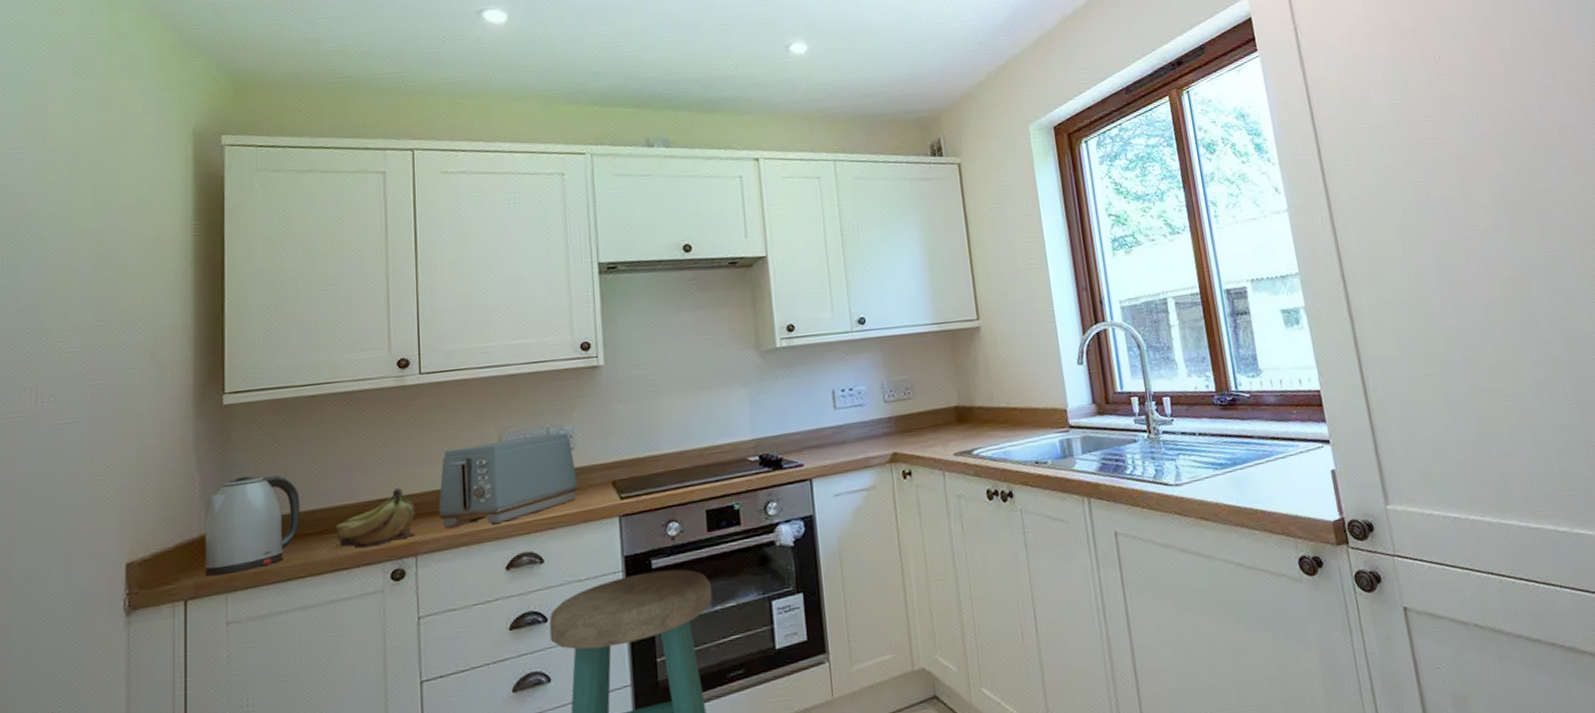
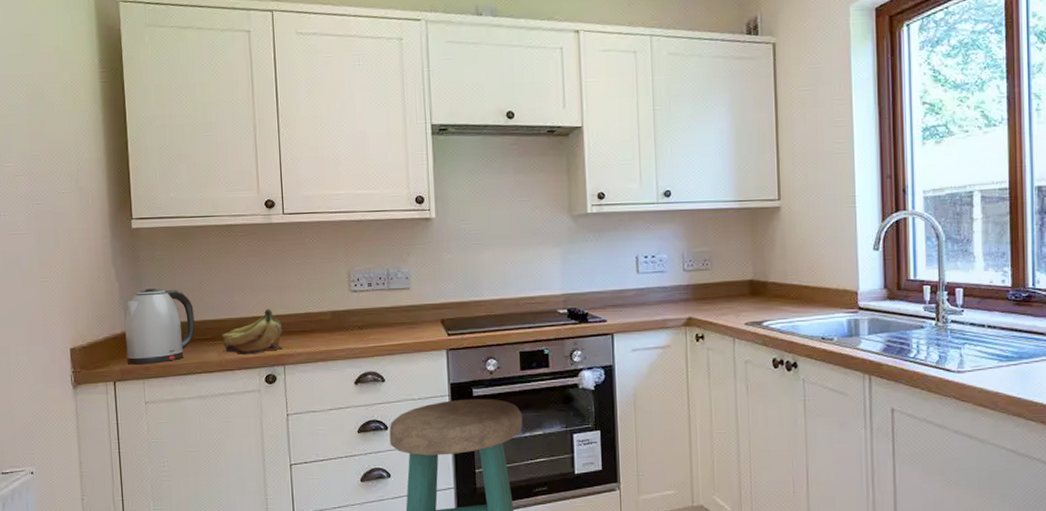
toaster: present [438,432,578,529] -> none [300,274,412,347]

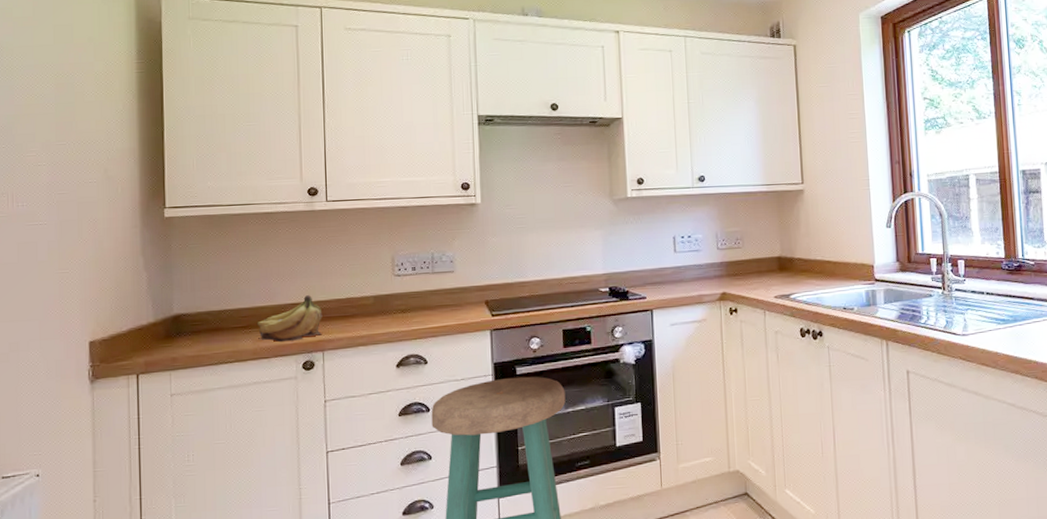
kettle: present [124,288,195,366] -> none [151,277,229,357]

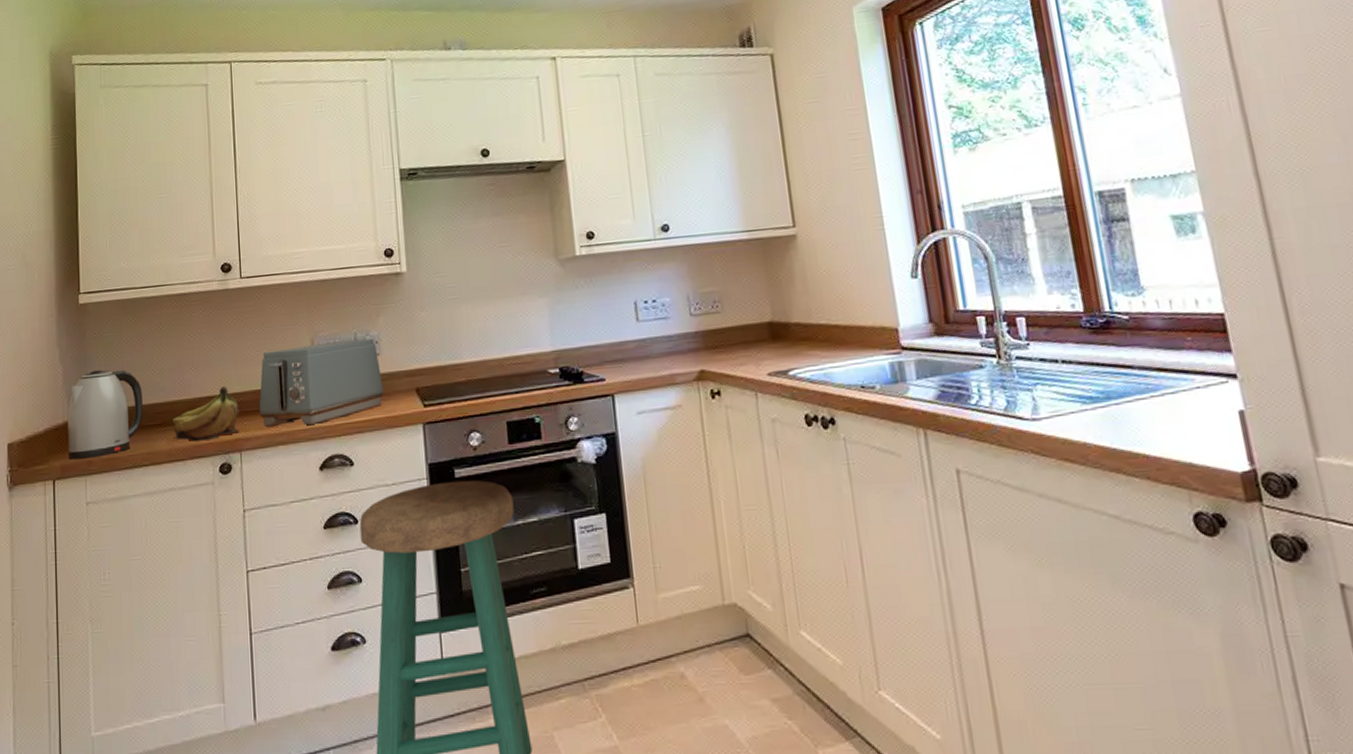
kettle: none [151,277,229,357] -> present [67,369,143,461]
toaster: none [341,258,456,331] -> present [259,338,384,428]

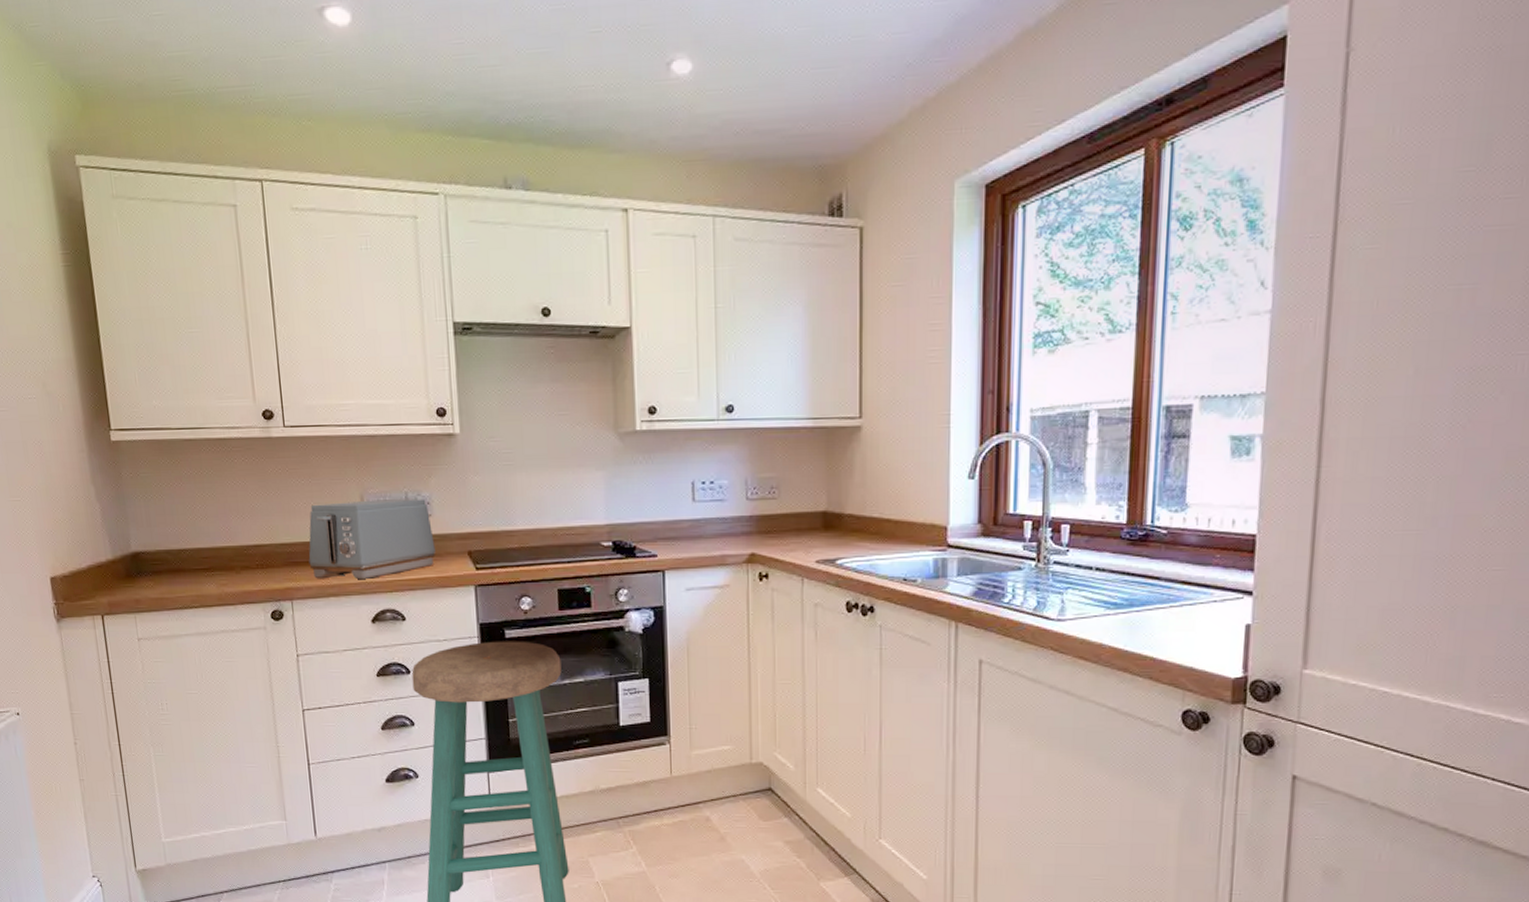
kettle: present [67,369,143,461] -> none [109,511,189,598]
fruit: present [171,386,239,442] -> none [219,536,289,588]

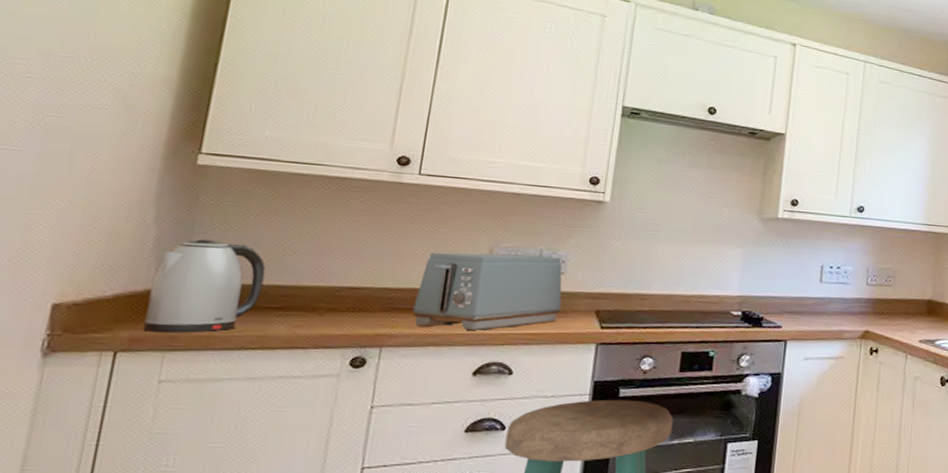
kettle: none [109,511,189,598] -> present [143,239,266,334]

